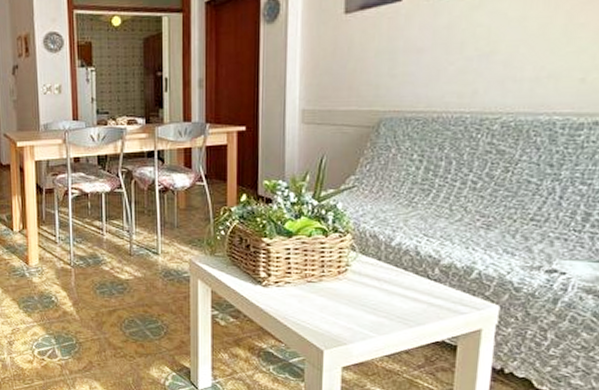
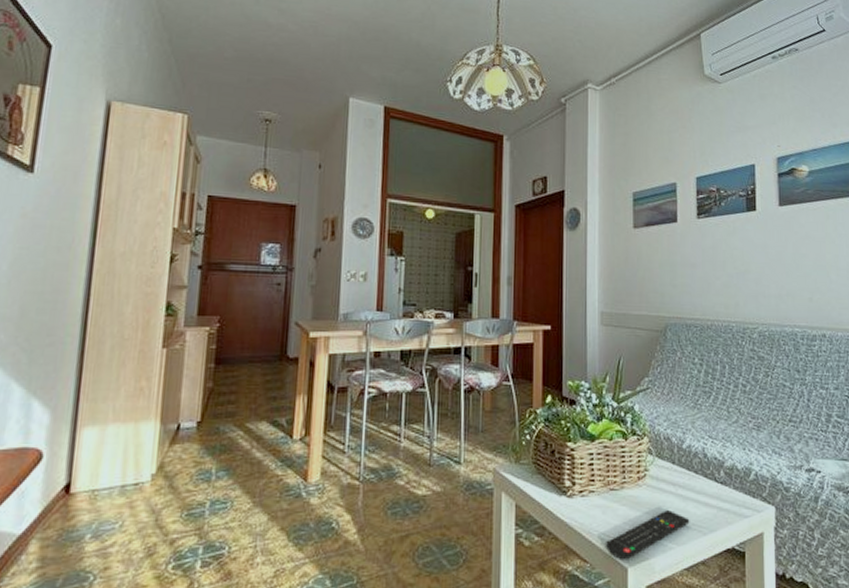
remote control: none [302,302,395,344] -> present [606,509,690,560]

